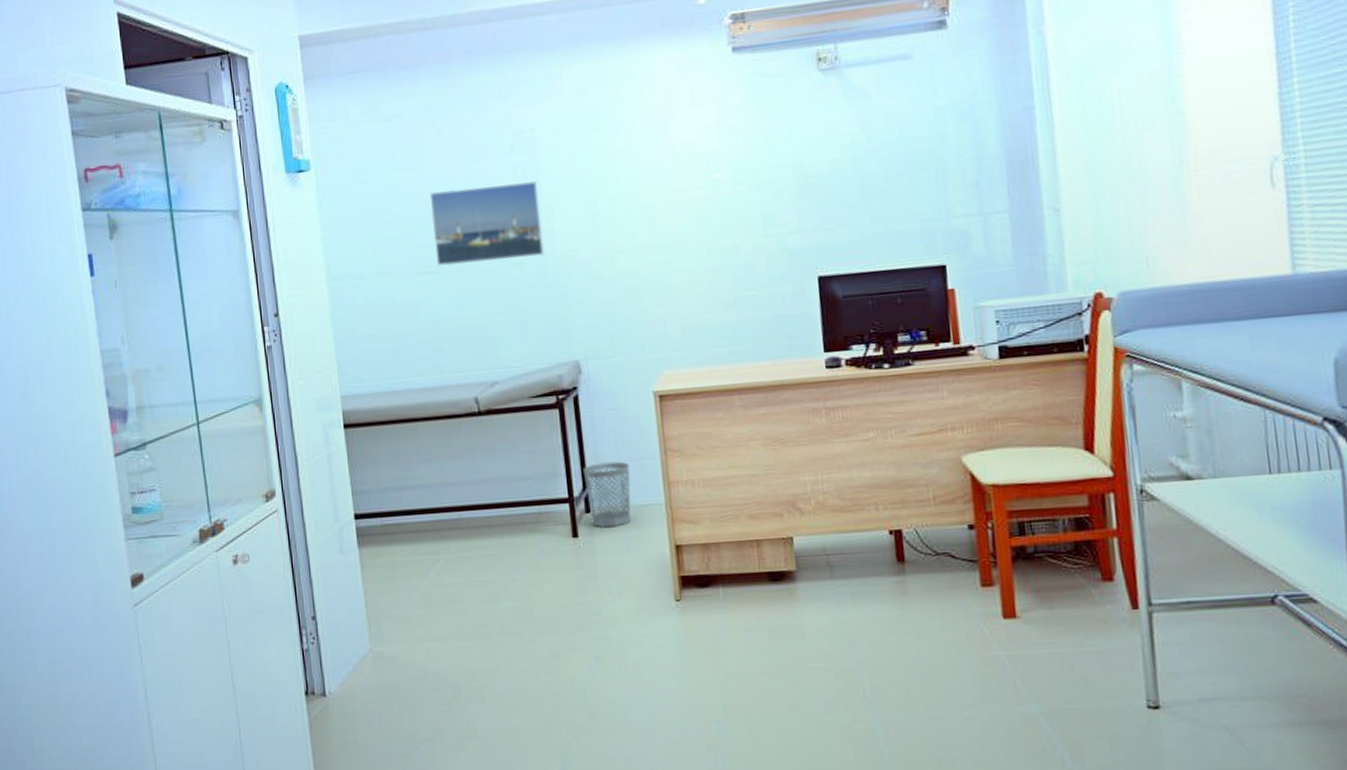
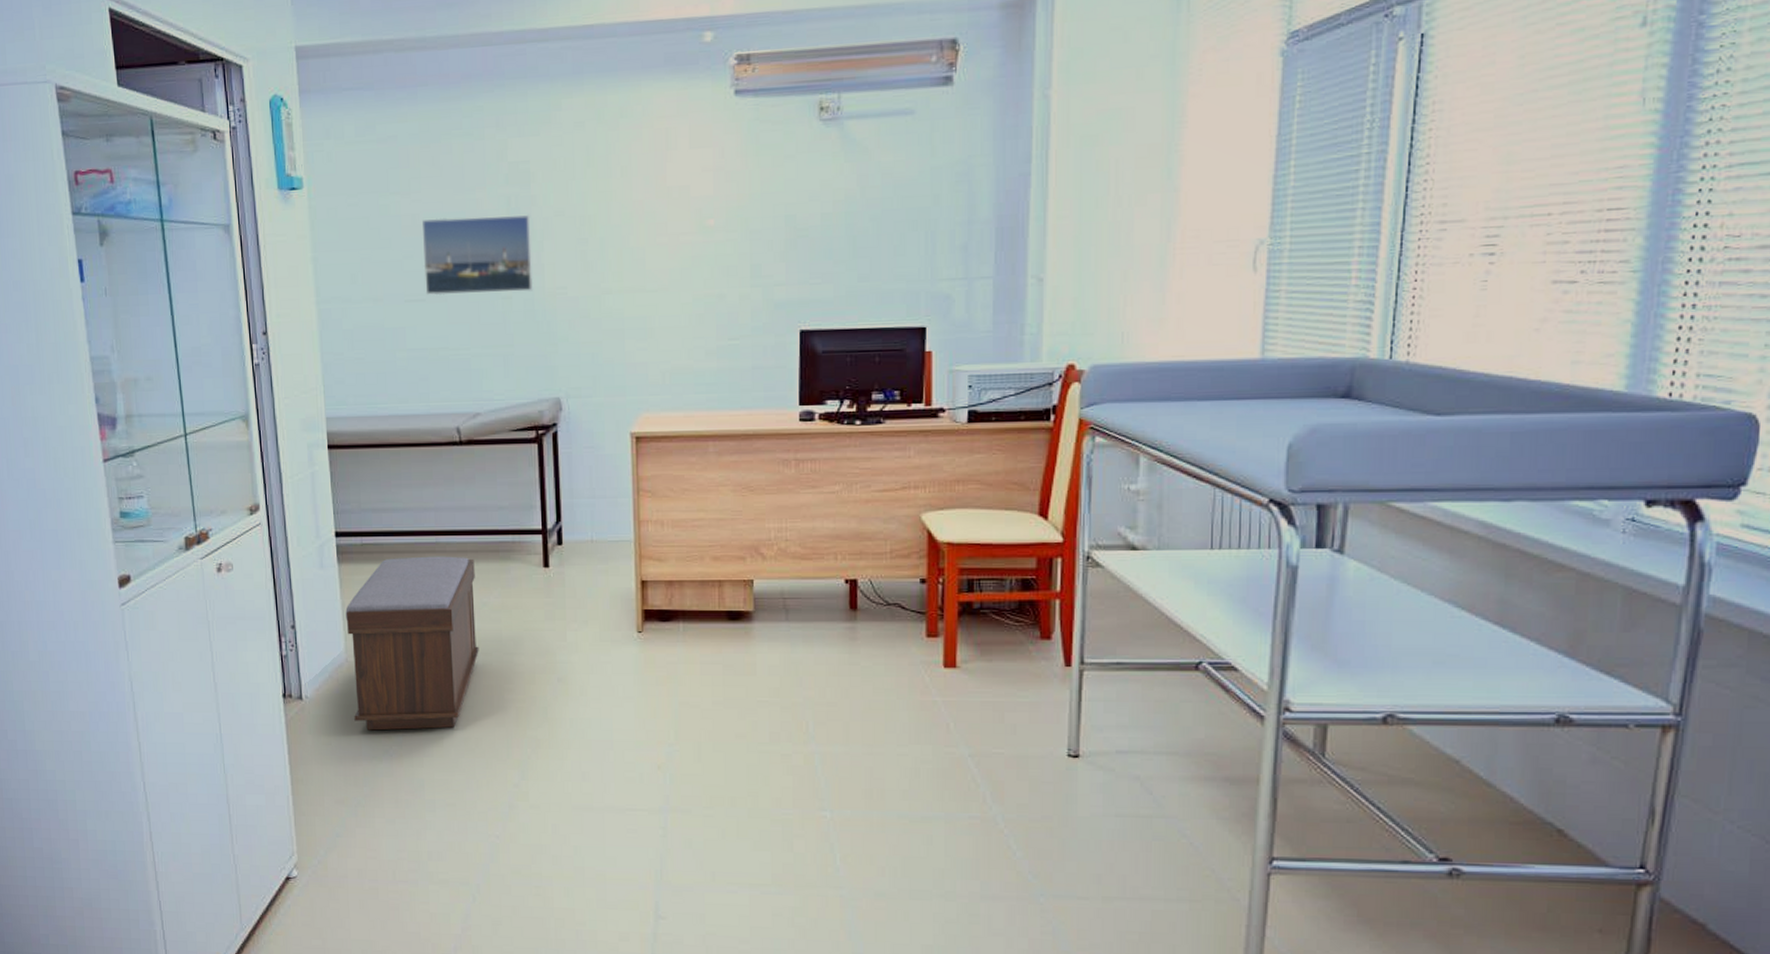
bench: none [368,532,510,726] -> present [345,556,479,731]
wastebasket: present [583,461,631,528] -> none [557,498,603,560]

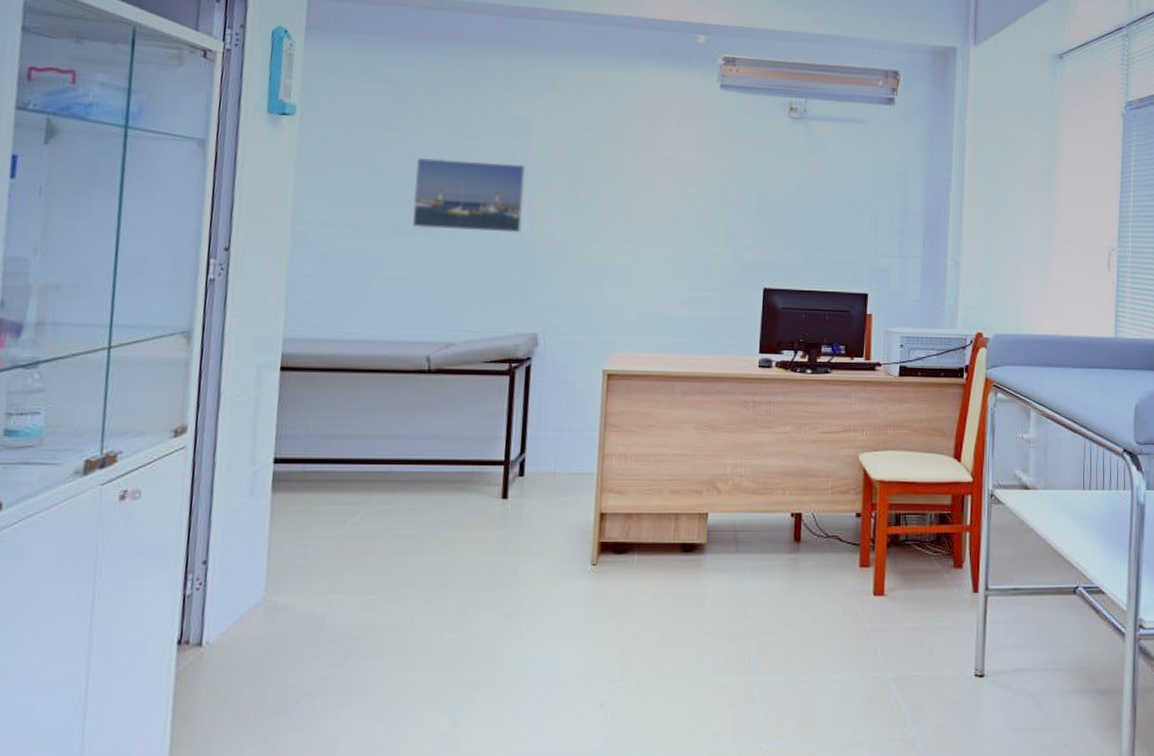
bench: present [345,556,479,731] -> none [263,486,429,680]

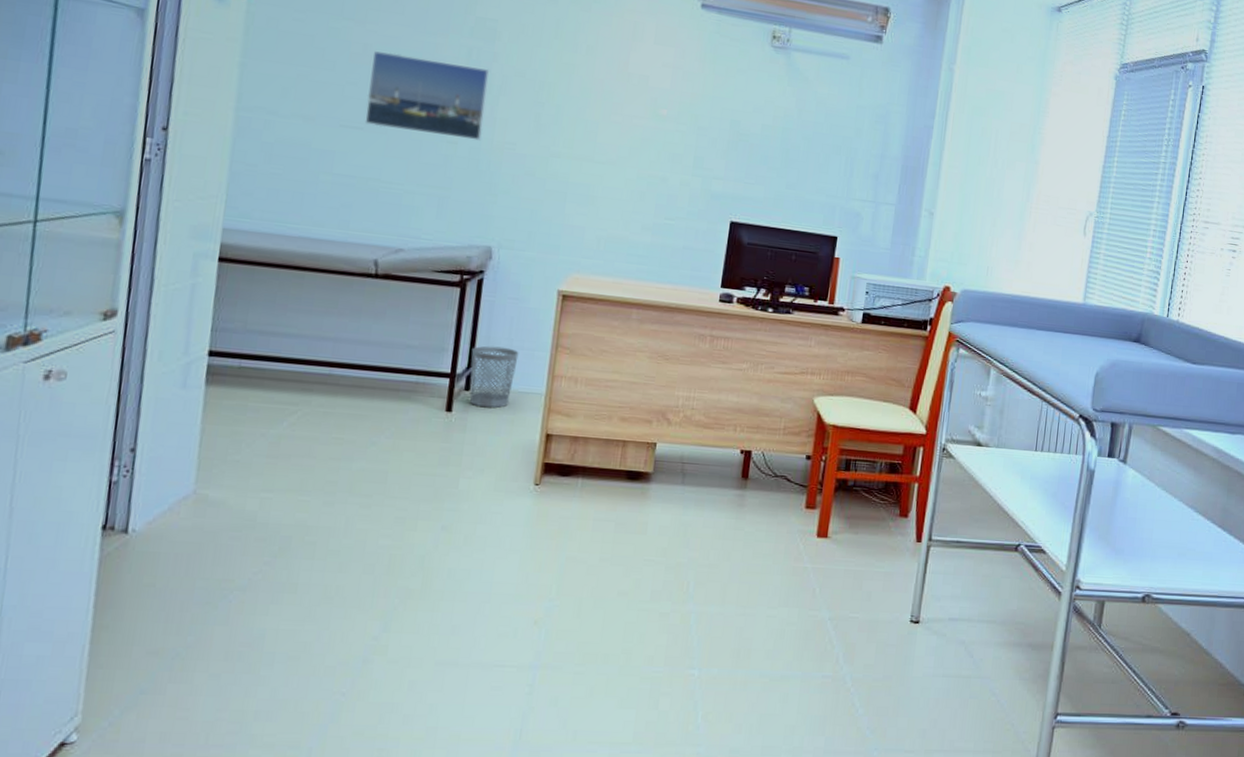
wastebasket: none [523,430,569,492] -> present [469,346,519,408]

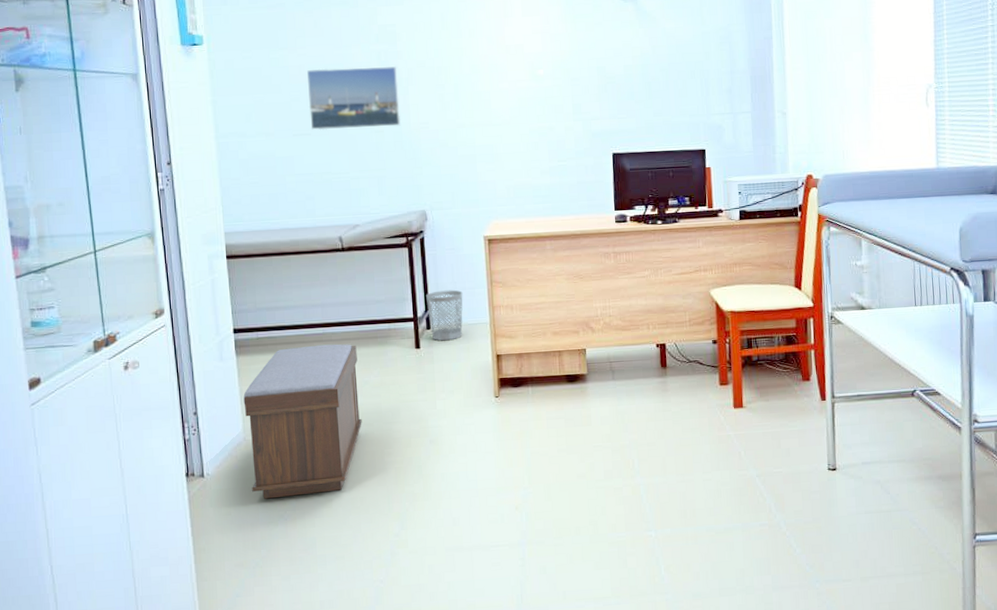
bench: none [191,385,370,574] -> present [243,344,362,499]

